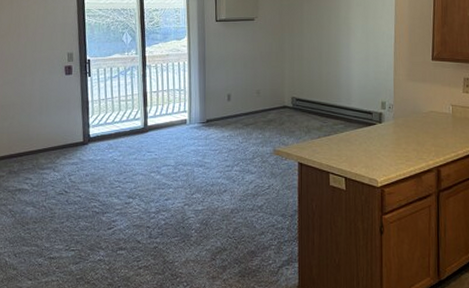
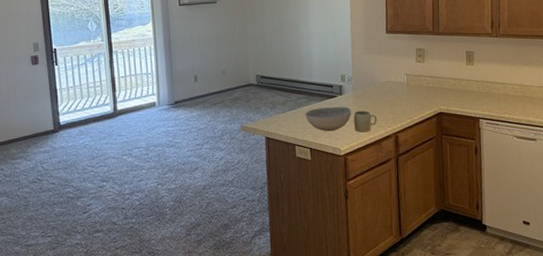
bowl: none [341,134,392,161] -> present [305,106,352,132]
mug: none [393,141,418,164] -> present [353,110,377,132]

